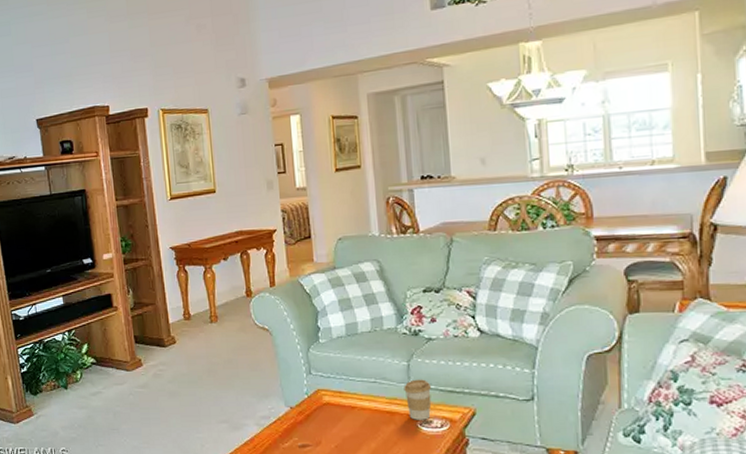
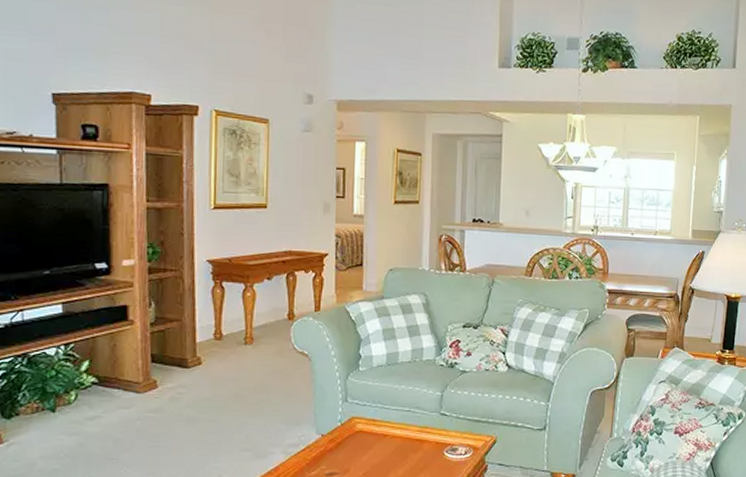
coffee cup: present [404,379,432,420] -> none [435,409,460,448]

